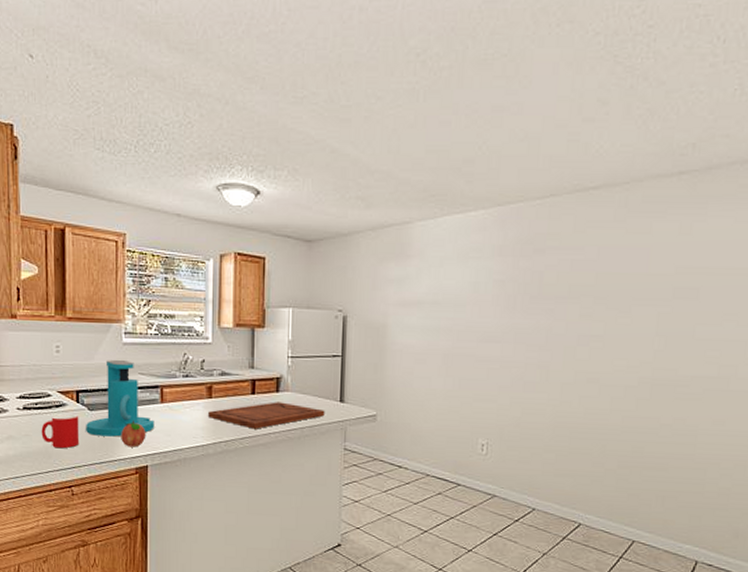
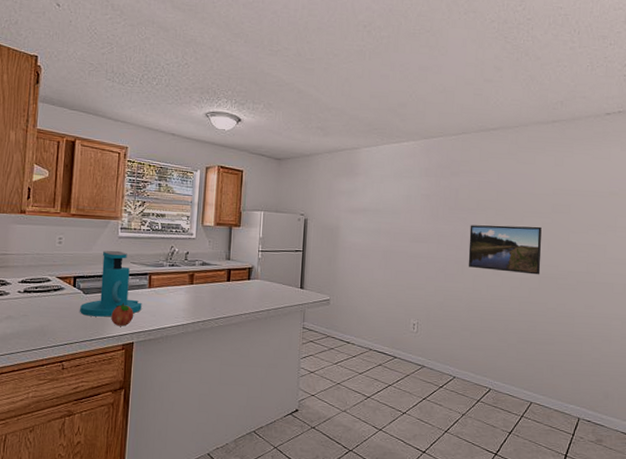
cup: present [41,413,80,449] -> none [38,296,75,328]
cutting board: present [208,402,325,429] -> none [189,288,288,311]
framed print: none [554,317,657,382] -> present [468,225,542,275]

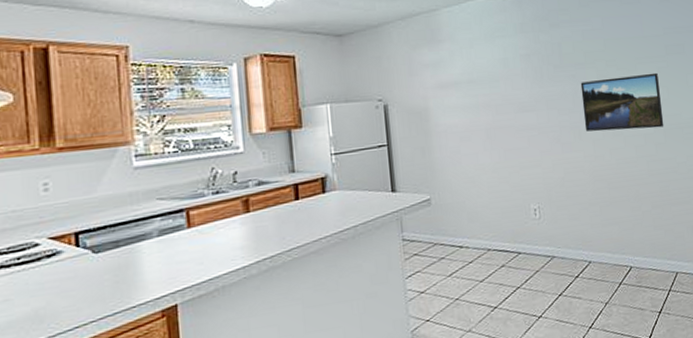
coffee maker: present [80,250,142,317] -> none [91,186,182,283]
fruit: present [111,302,134,326] -> none [139,254,173,288]

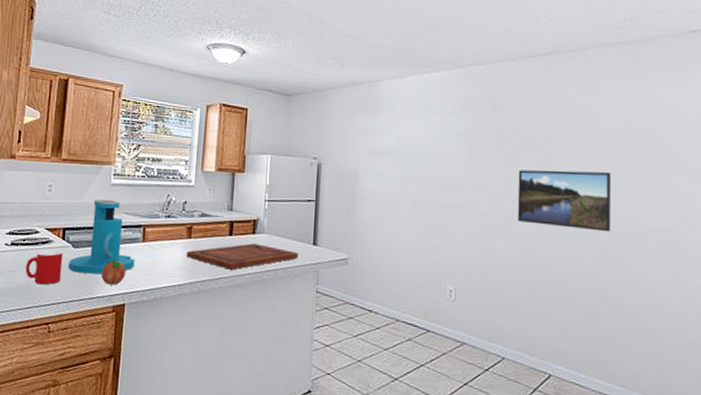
cup: none [27,261,83,309] -> present [25,250,64,285]
coffee maker: none [91,186,182,283] -> present [68,199,135,274]
fruit: none [139,254,173,288] -> present [101,258,126,285]
cutting board: none [247,202,378,238] -> present [187,243,299,270]

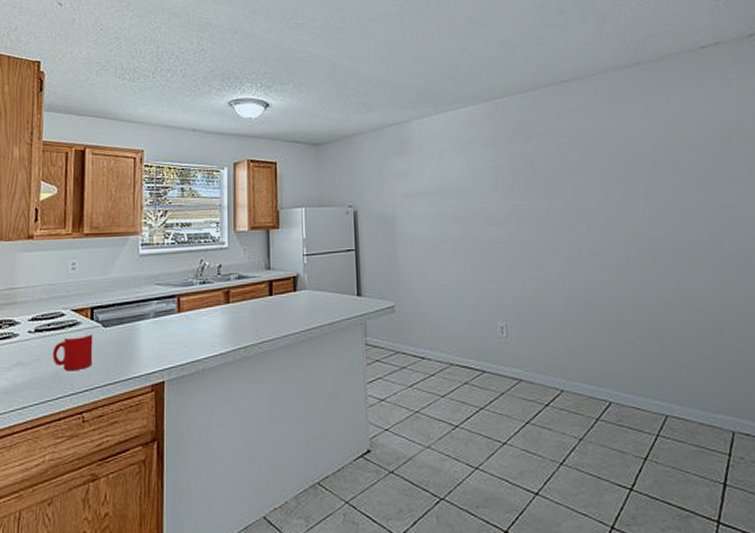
coffee maker: present [68,199,135,274] -> none [100,271,171,354]
fruit: present [101,258,126,285] -> none [136,333,163,363]
cutting board: present [187,243,299,270] -> none [226,301,343,332]
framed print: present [517,170,612,232] -> none [554,190,652,251]

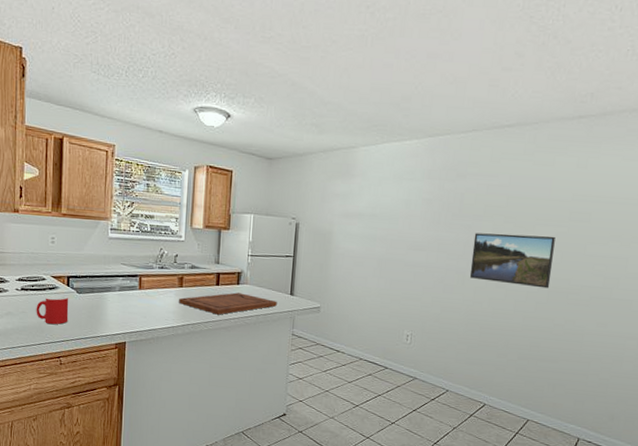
cutting board: none [226,301,343,332] -> present [179,292,277,315]
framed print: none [554,190,652,251] -> present [469,233,556,289]

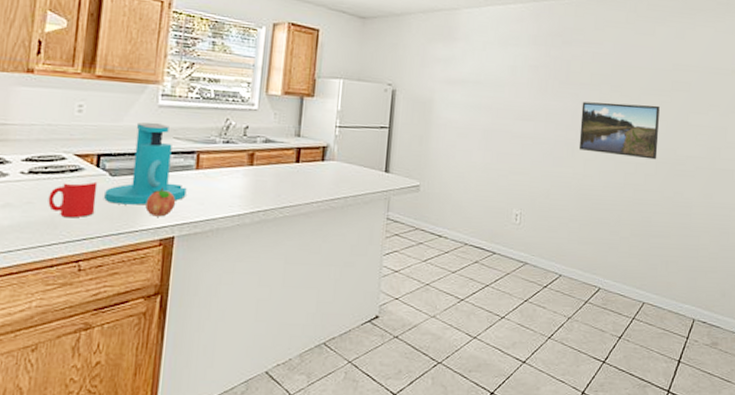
coffee maker: none [74,251,133,317] -> present [104,122,187,205]
fruit: none [104,303,126,326] -> present [145,187,176,217]
cutting board: present [179,292,277,315] -> none [248,170,370,198]

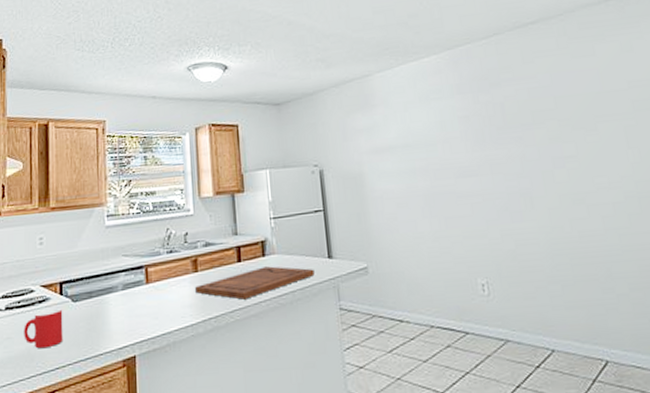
coffee maker: present [104,122,187,205] -> none [70,243,141,329]
fruit: present [145,187,176,217] -> none [106,306,133,337]
cutting board: none [248,170,370,198] -> present [195,266,315,300]
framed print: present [578,101,660,160] -> none [528,131,638,199]

